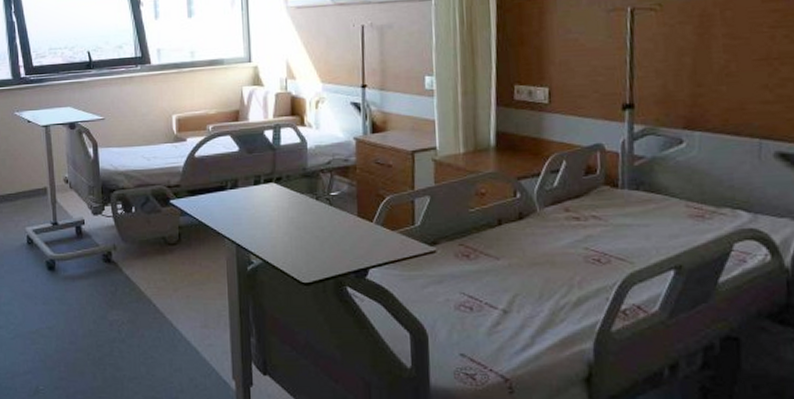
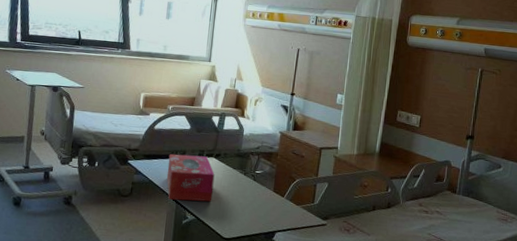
tissue box: none [218,183,280,242] -> present [166,154,215,202]

